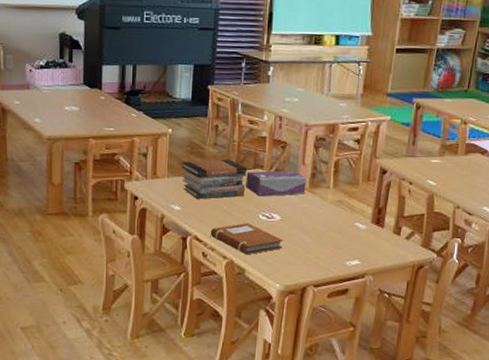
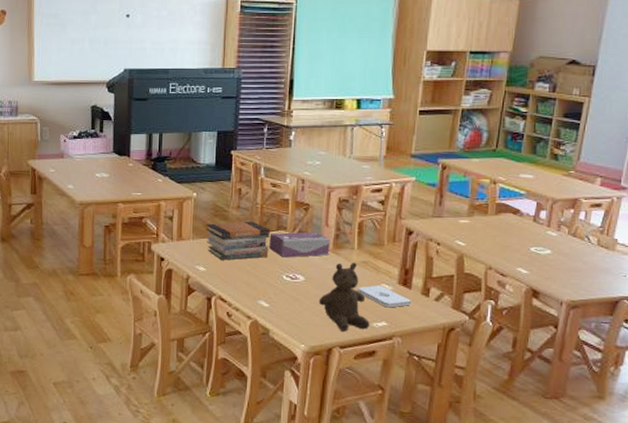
notebook: present [210,223,284,255] -> none [234,284,308,315]
teddy bear: none [294,201,343,270] -> present [318,262,370,331]
notepad: none [332,224,384,247] -> present [357,285,412,308]

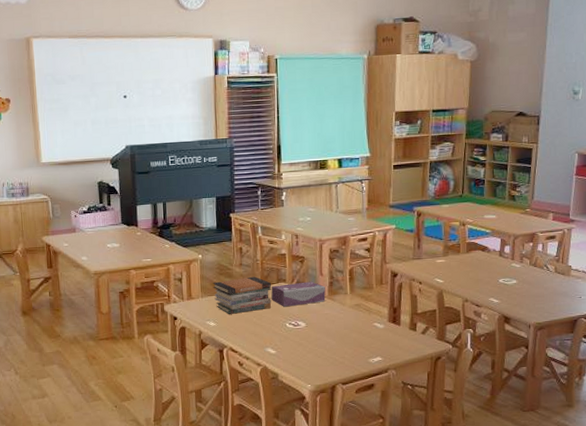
teddy bear: present [318,262,370,331] -> none [320,305,367,369]
notepad: present [357,285,412,308] -> none [353,324,402,344]

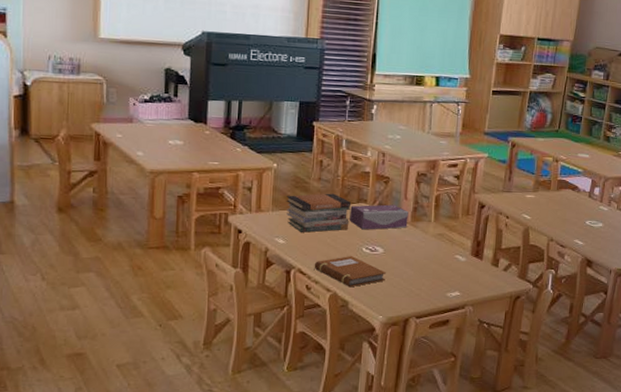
notebook: none [243,332,311,361] -> present [314,256,387,288]

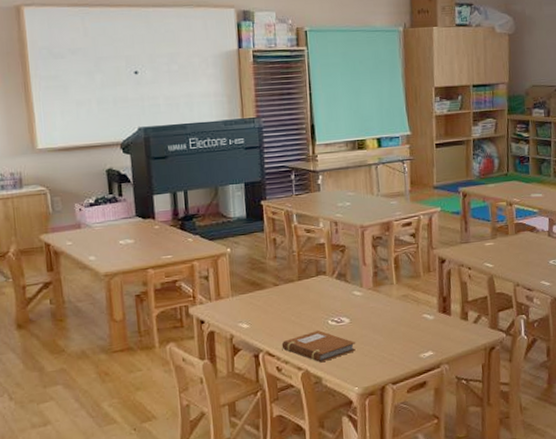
book stack: present [286,193,351,233] -> none [244,270,311,314]
tissue box: present [349,204,408,230] -> none [310,272,370,303]

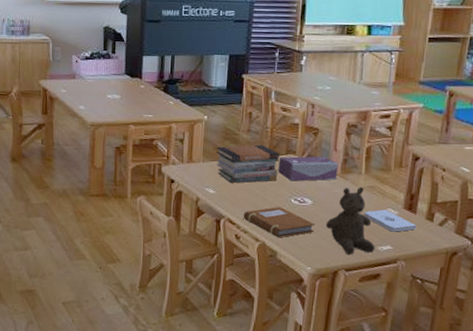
book stack: none [244,270,311,314] -> present [216,144,279,183]
tissue box: none [310,272,370,303] -> present [278,156,338,181]
teddy bear: none [366,297,418,367] -> present [325,186,375,255]
notepad: none [401,316,454,337] -> present [363,209,417,232]

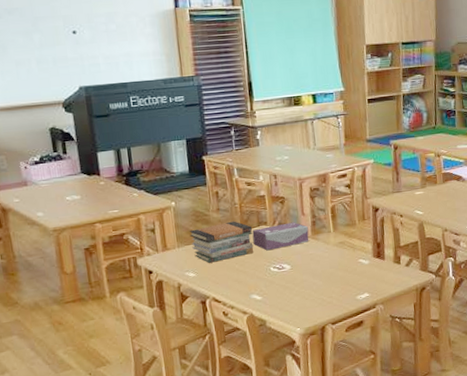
notebook: present [243,207,316,238] -> none [227,277,297,307]
teddy bear: present [325,186,375,255] -> none [306,244,355,309]
notepad: present [363,209,417,232] -> none [339,261,387,280]

